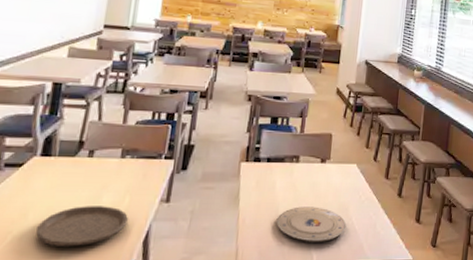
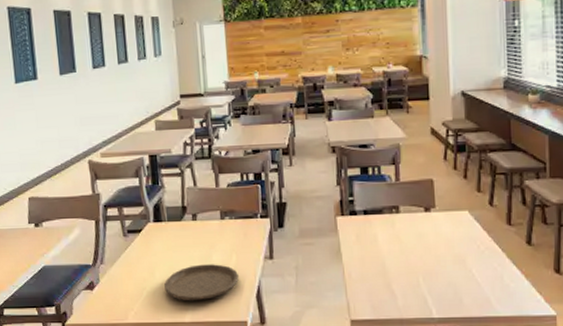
plate: present [276,207,347,242] -> none [384,259,466,296]

